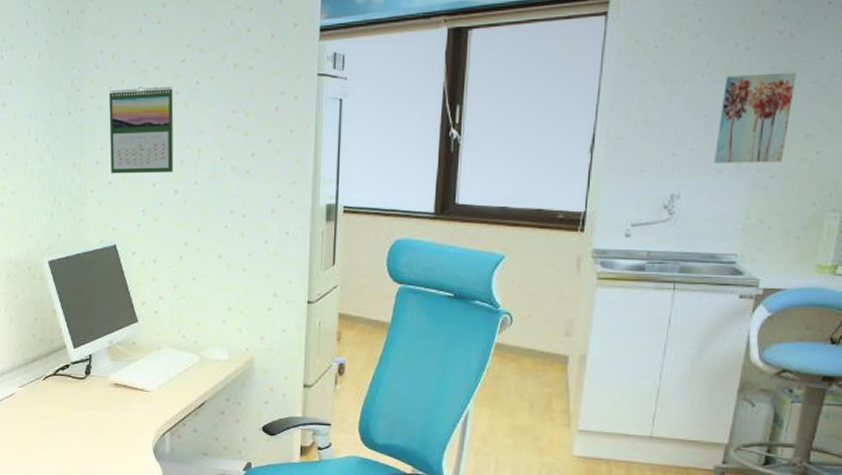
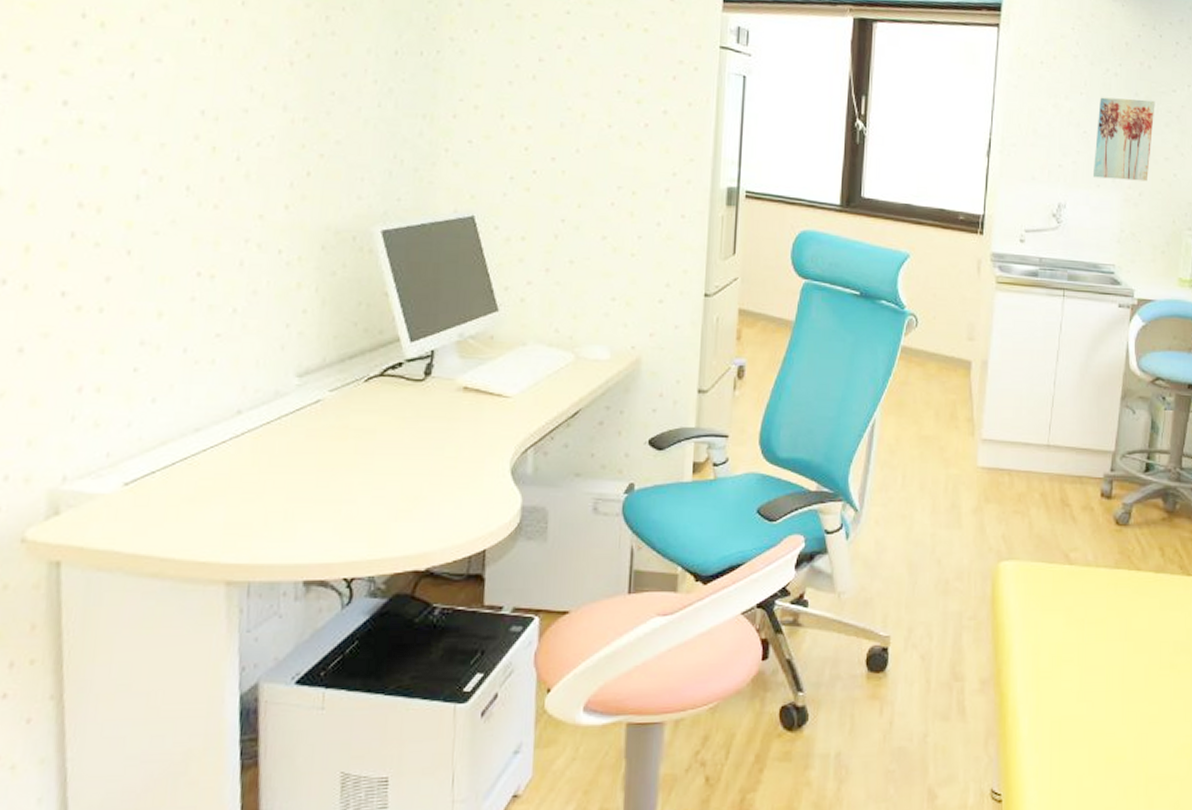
calendar: present [109,86,174,174] -> none [471,34,554,137]

